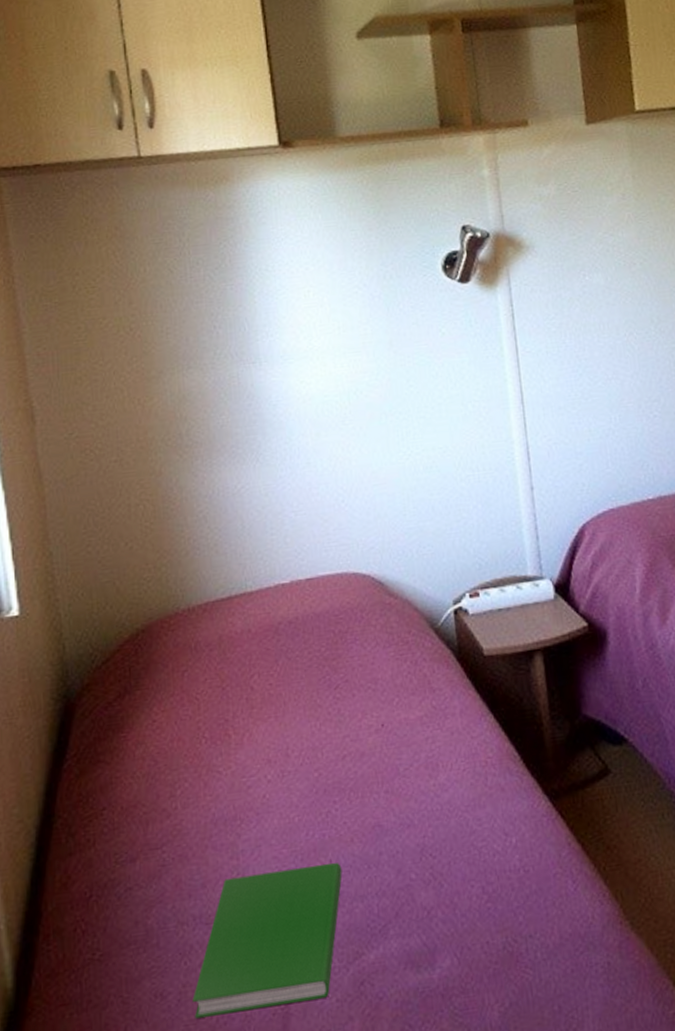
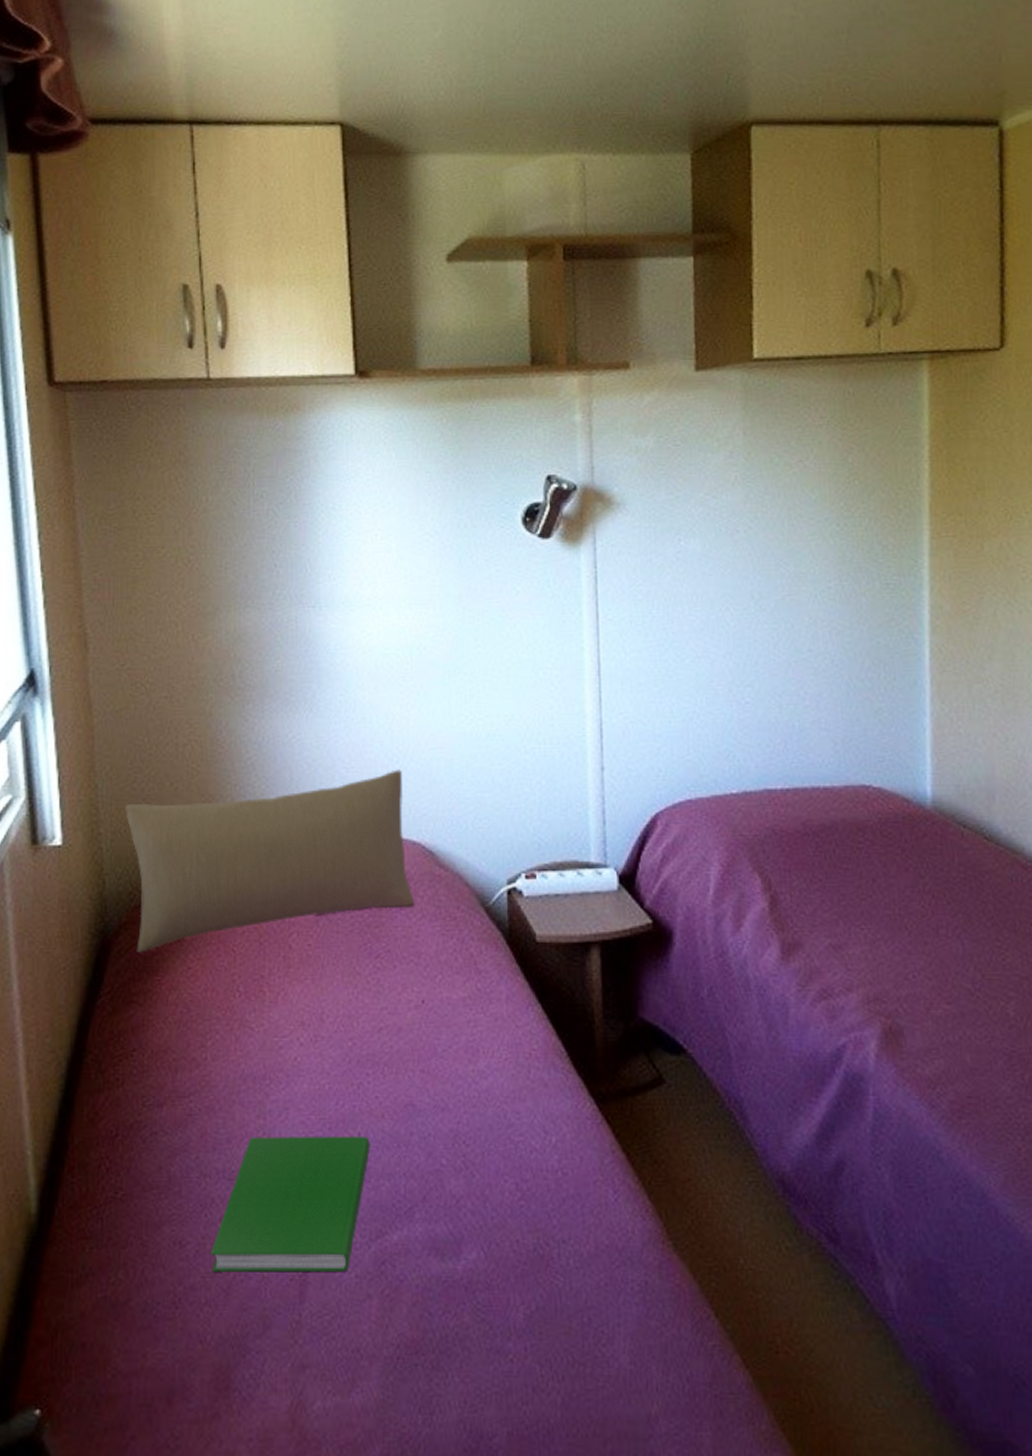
pillow: none [81,508,369,712] -> present [125,769,415,953]

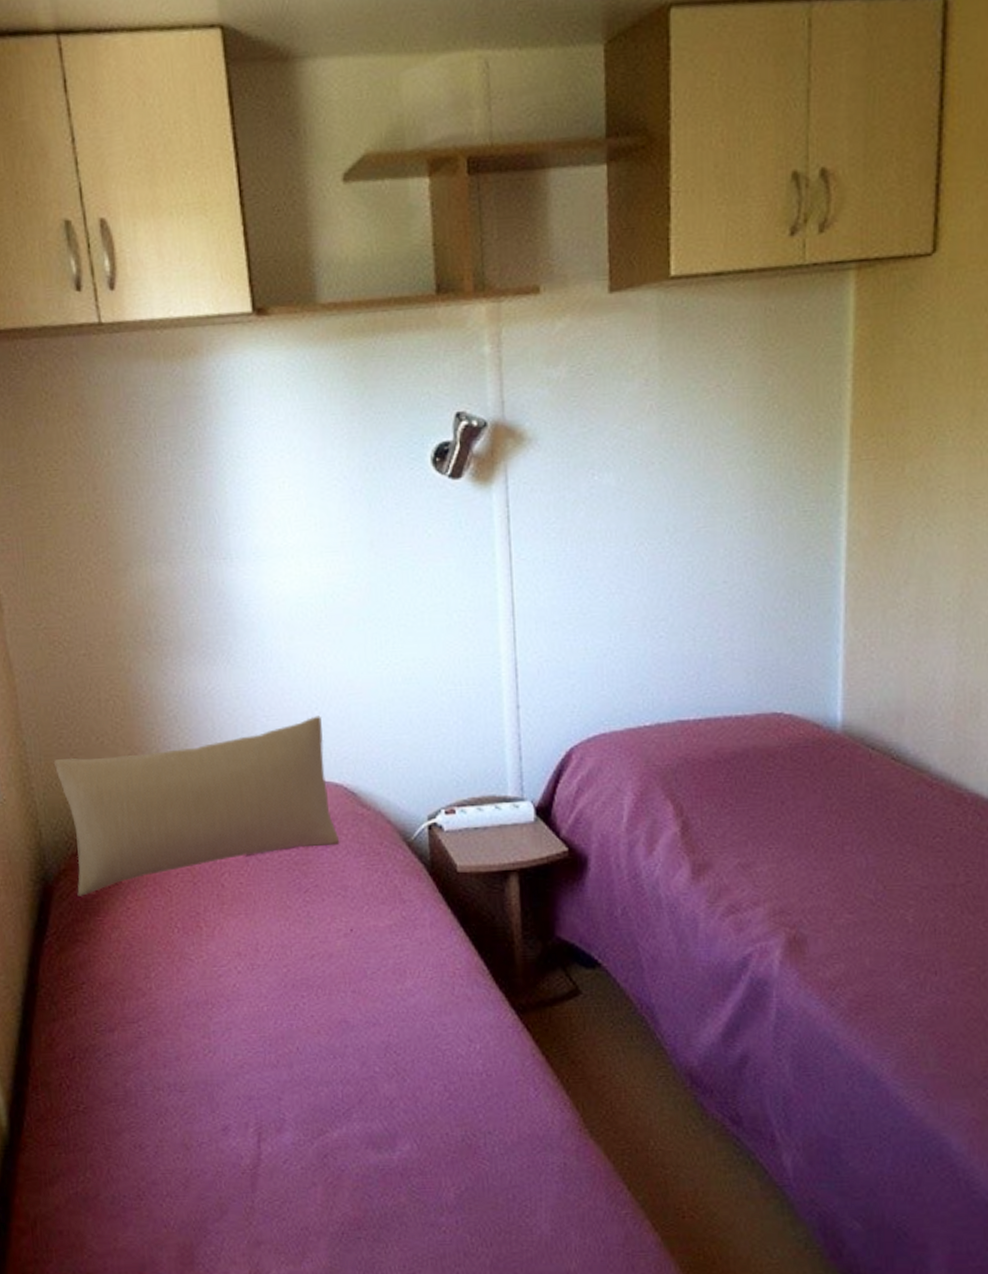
hardcover book: present [211,1136,370,1273] -> none [168,1050,309,1169]

